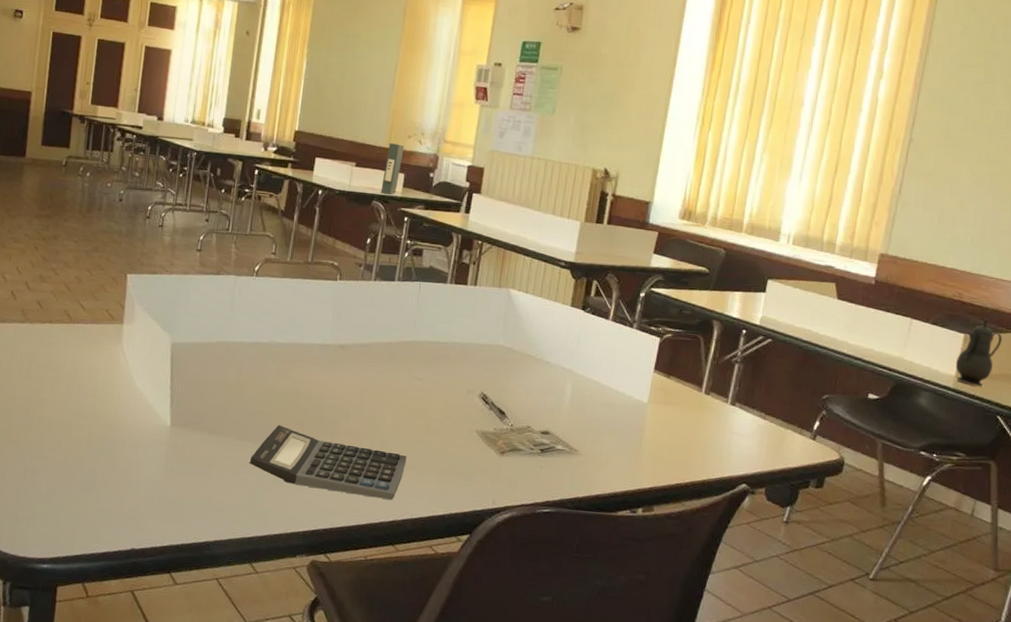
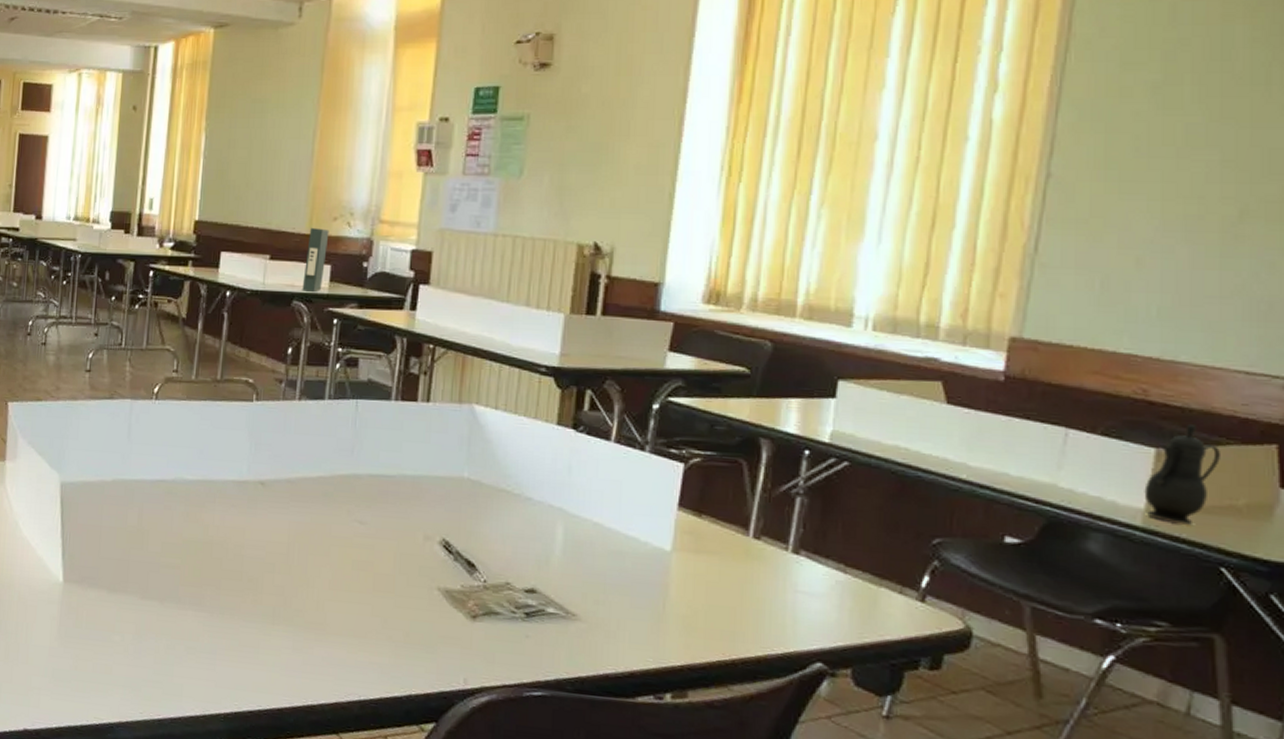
calculator: present [249,424,407,501] -> none [156,580,350,677]

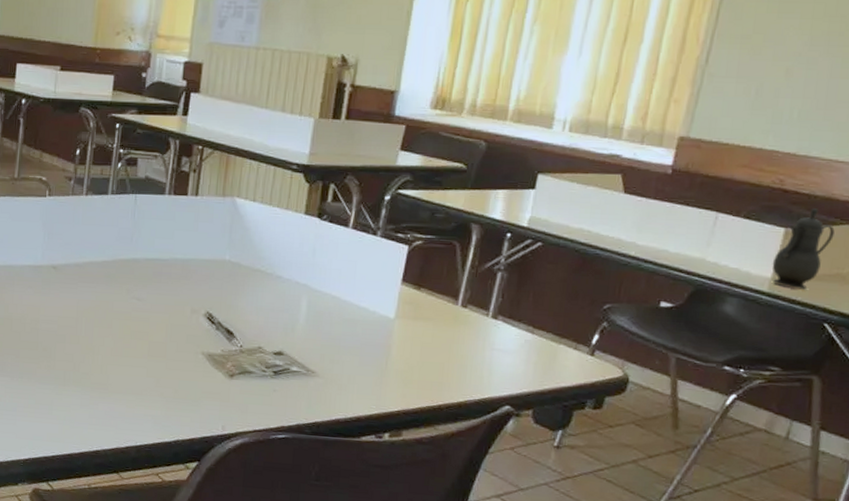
binder: present [302,228,329,292] -> none [89,42,113,99]

